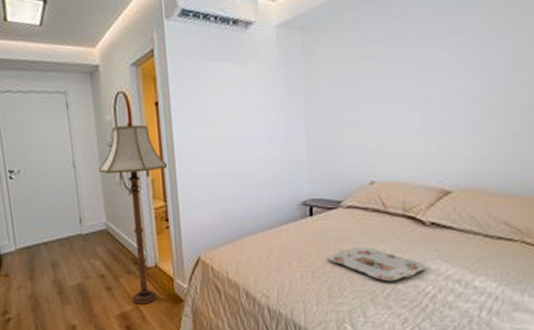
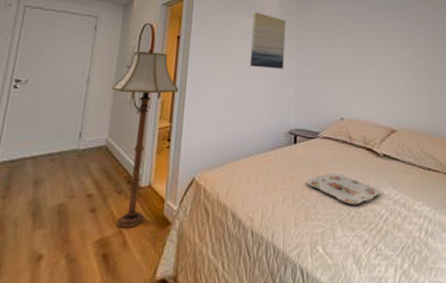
wall art: none [243,54,290,129] -> present [249,11,286,69]

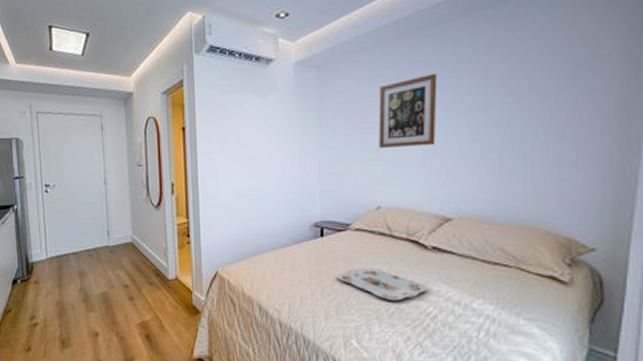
floor lamp: present [111,48,178,228] -> none [127,143,190,314]
wall art: present [249,11,286,69] -> none [263,88,305,155]
wall art: none [342,16,383,70] -> present [378,73,437,148]

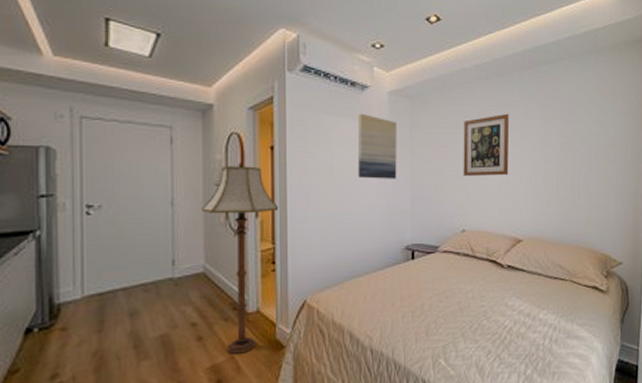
floor lamp: none [127,143,190,314] -> present [200,161,278,354]
wall art: none [263,88,305,155] -> present [357,113,397,179]
serving tray: present [336,267,427,301] -> none [426,286,504,318]

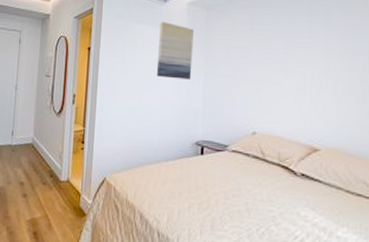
floor lamp: present [200,161,278,354] -> none [34,58,90,214]
wall art: present [463,113,510,176] -> none [256,21,309,83]

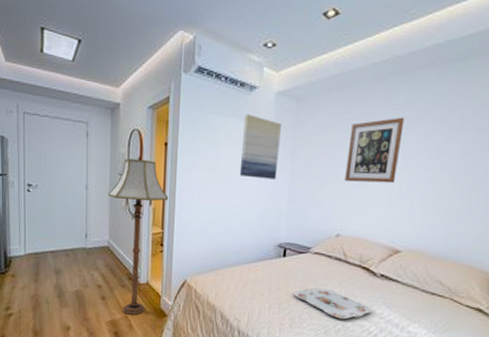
floor lamp: none [34,58,90,214] -> present [107,155,168,315]
serving tray: none [213,186,295,222] -> present [293,287,372,320]
wall art: none [256,21,309,83] -> present [344,117,405,184]

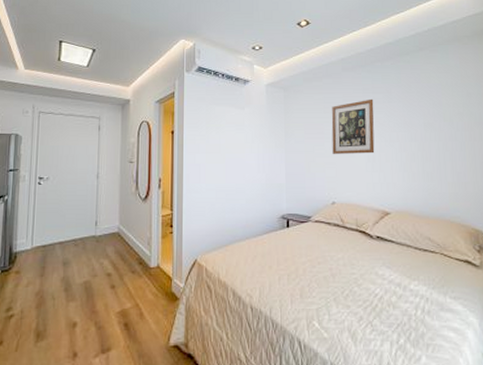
floor lamp: present [107,155,168,315] -> none [118,143,176,302]
wall art: present [239,113,281,180] -> none [240,102,274,157]
serving tray: present [293,287,372,320] -> none [300,254,374,284]

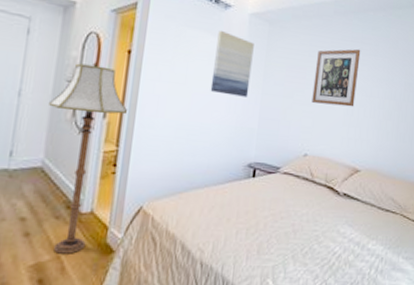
floor lamp: none [118,143,176,302] -> present [48,61,127,254]
wall art: none [240,102,274,157] -> present [210,30,254,97]

